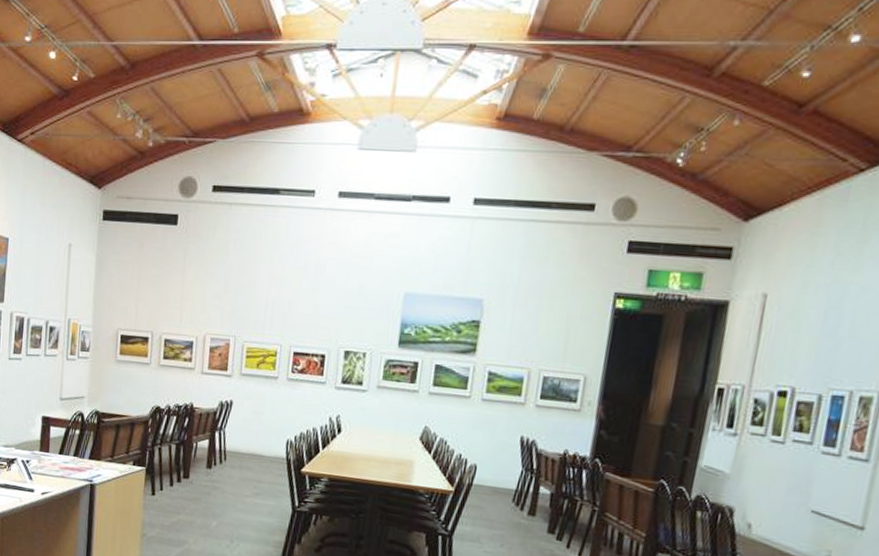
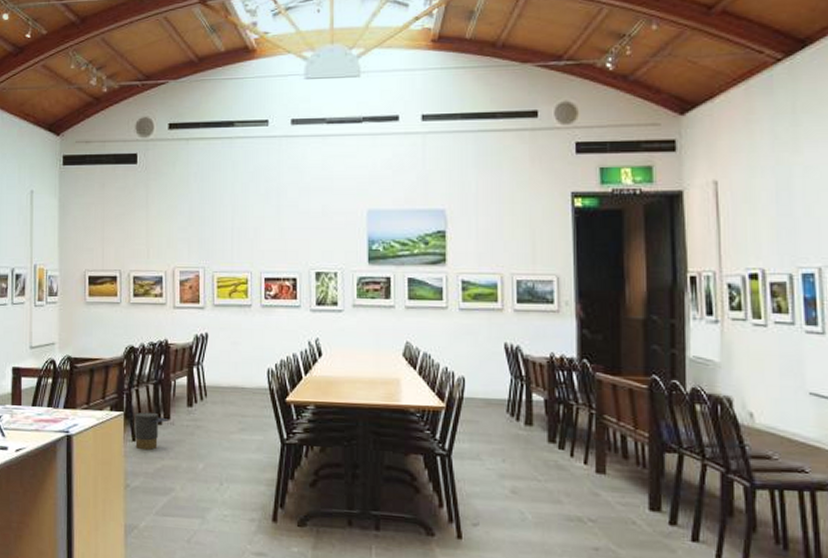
trash can: none [154,469,188,505] -> present [134,412,169,450]

